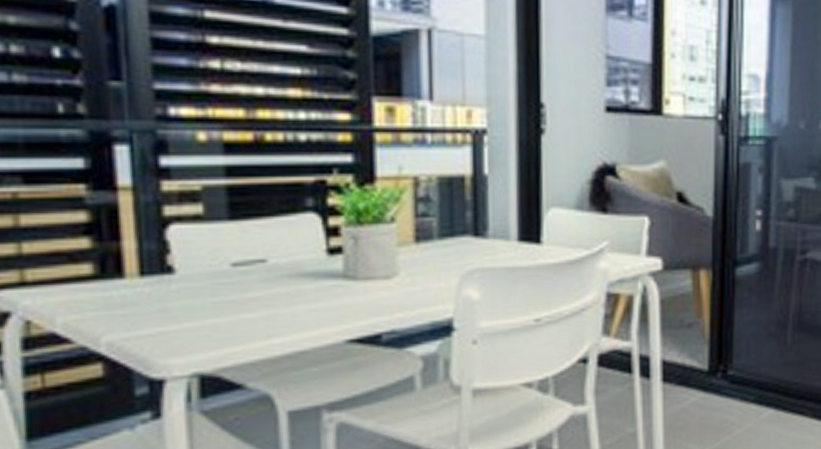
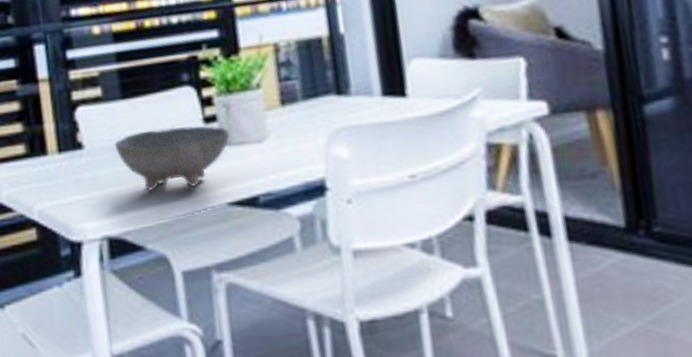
bowl: none [215,256,356,324] -> present [114,125,230,191]

